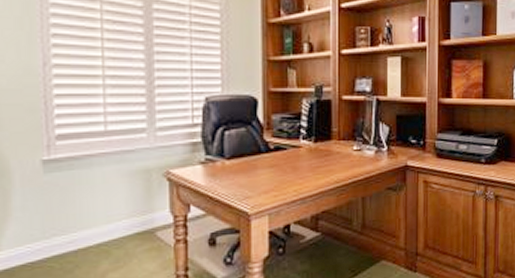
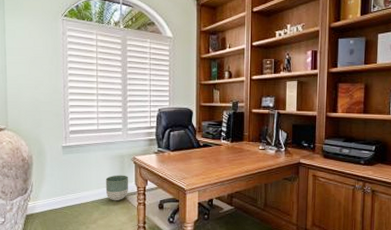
planter: none [120,199,160,241] -> present [105,175,129,201]

